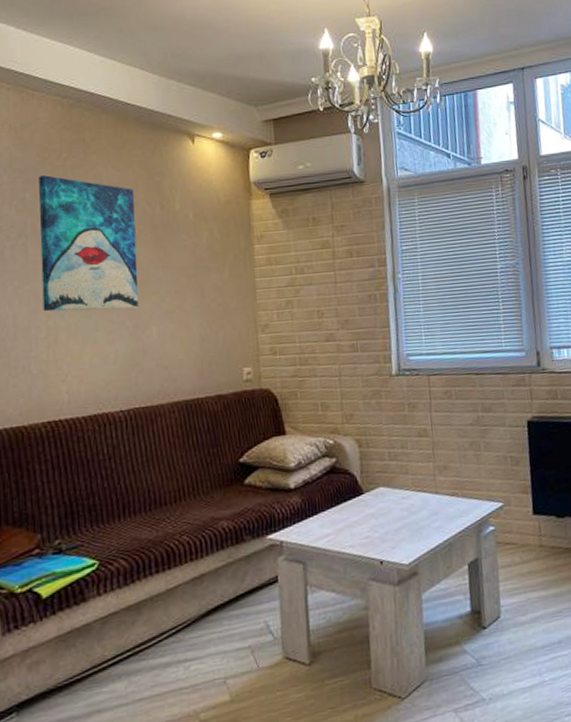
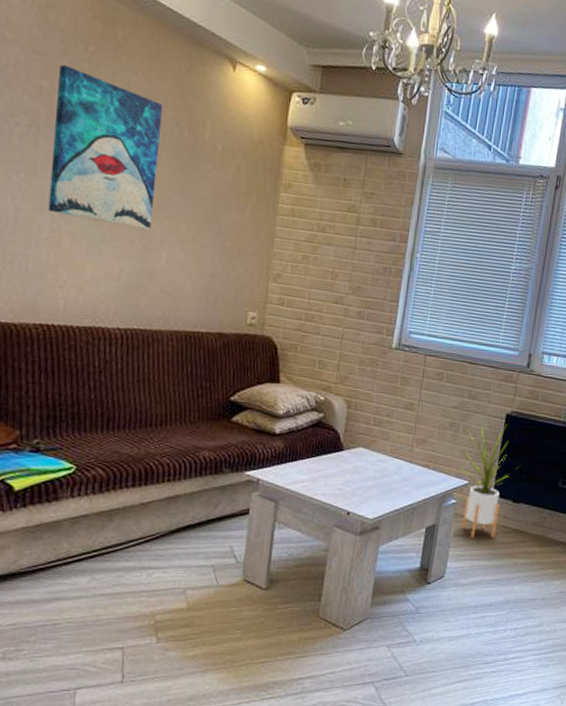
house plant: none [486,431,546,567] -> present [458,420,509,538]

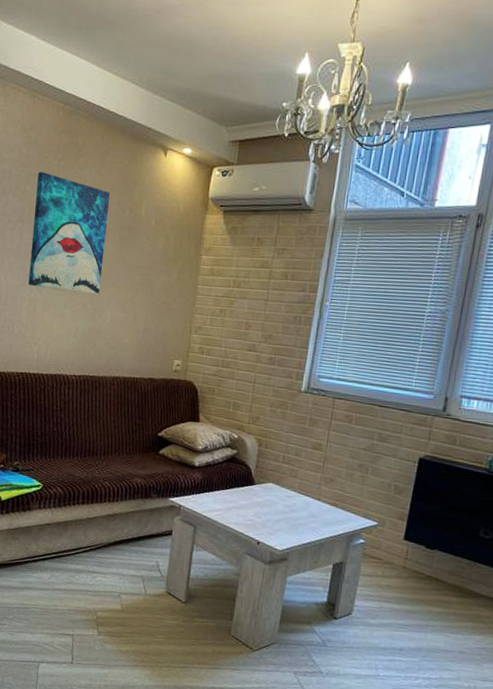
house plant: present [458,420,509,538] -> none [367,462,422,582]

